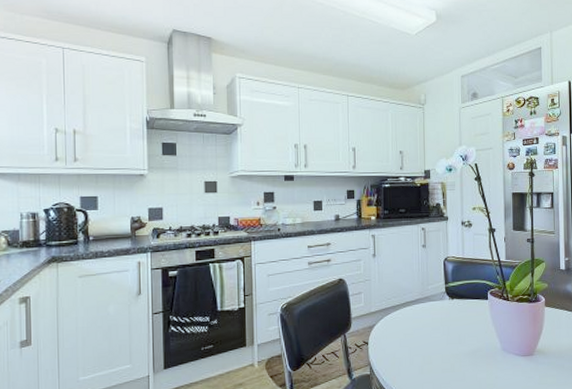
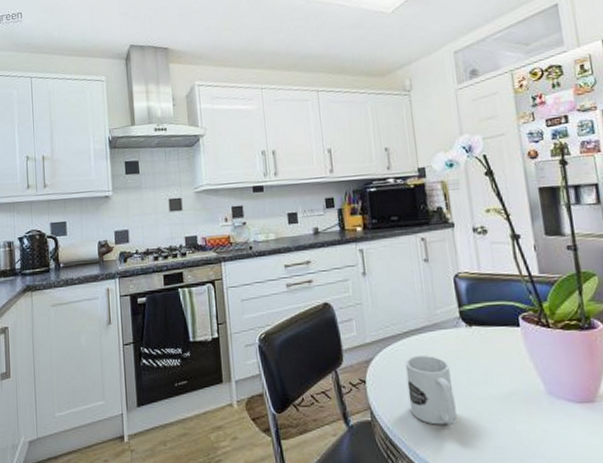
mug: none [400,321,436,376] -> present [405,354,457,425]

